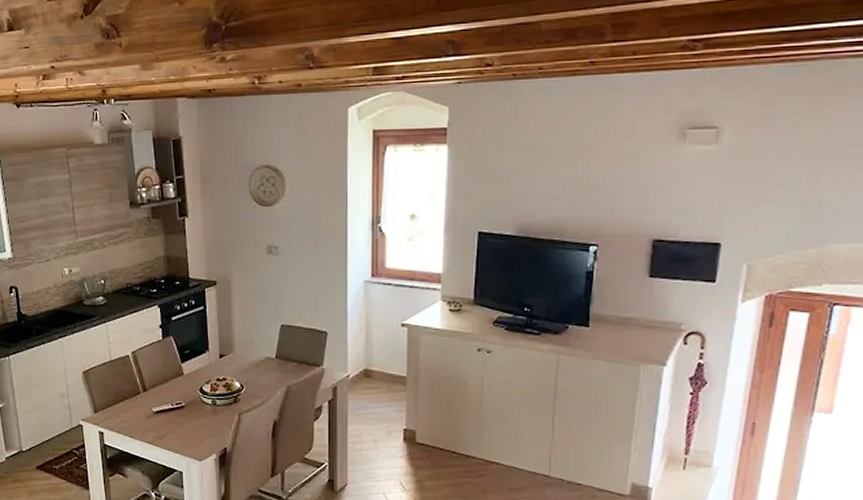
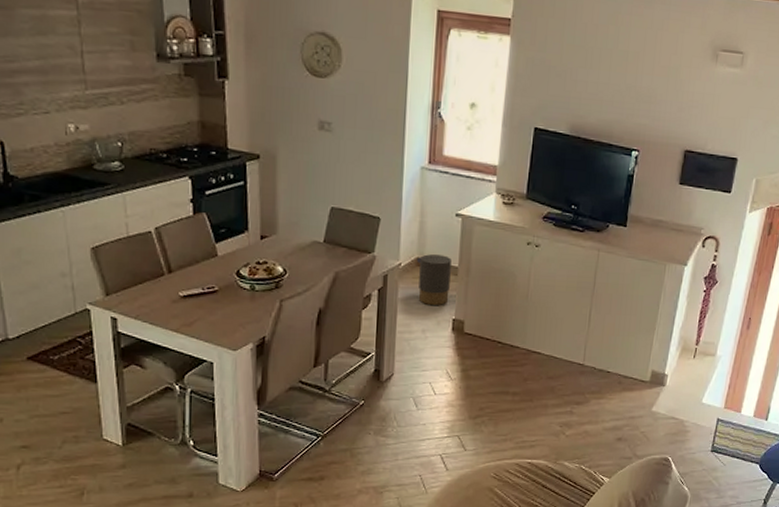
trash can: none [364,365,399,415] -> present [416,254,452,305]

